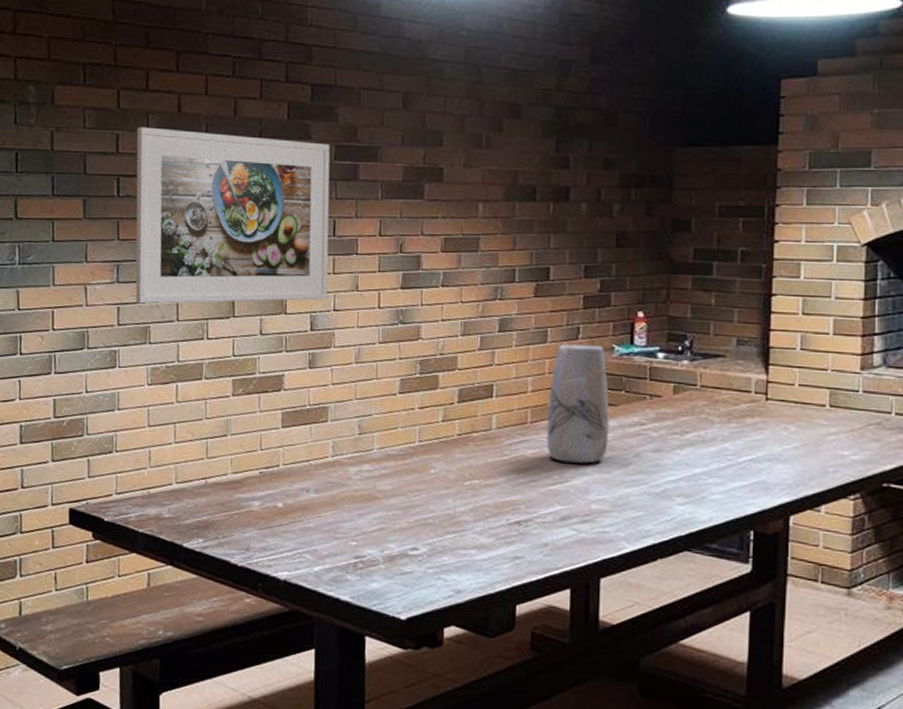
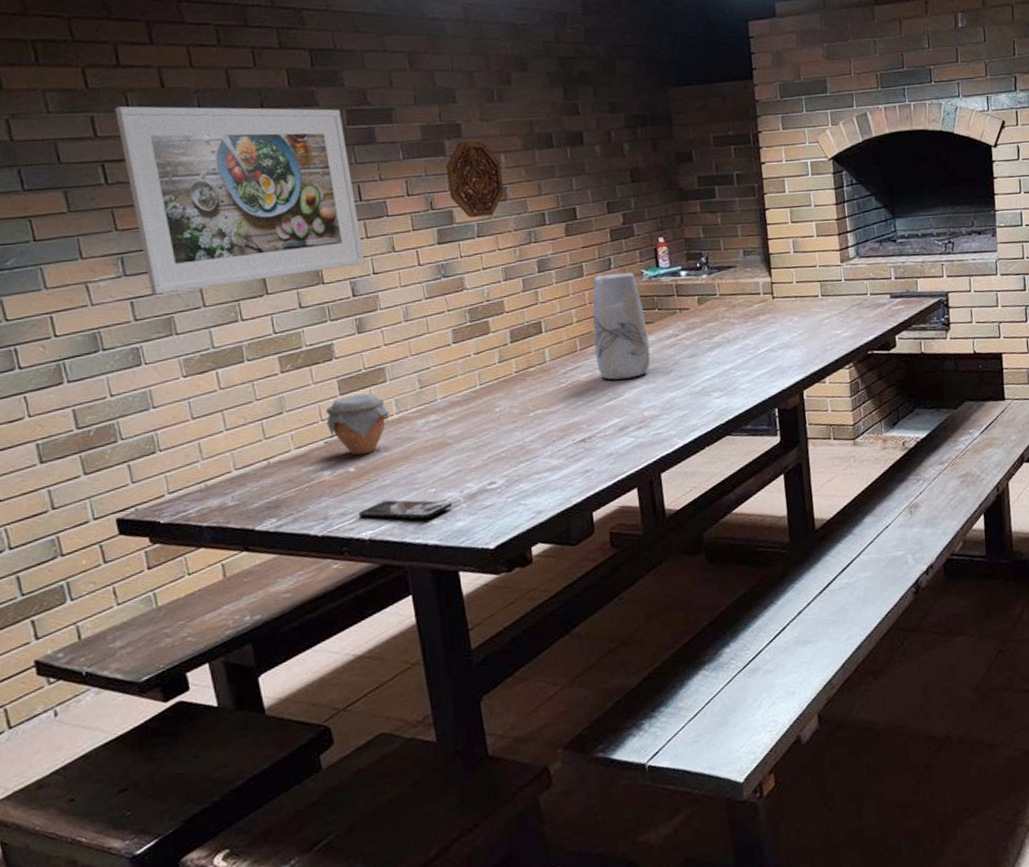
jar: none [264,429,326,493] -> present [326,393,391,456]
smartphone: none [278,543,371,573] -> present [358,499,453,520]
decorative platter: none [420,187,478,266] -> present [446,141,504,218]

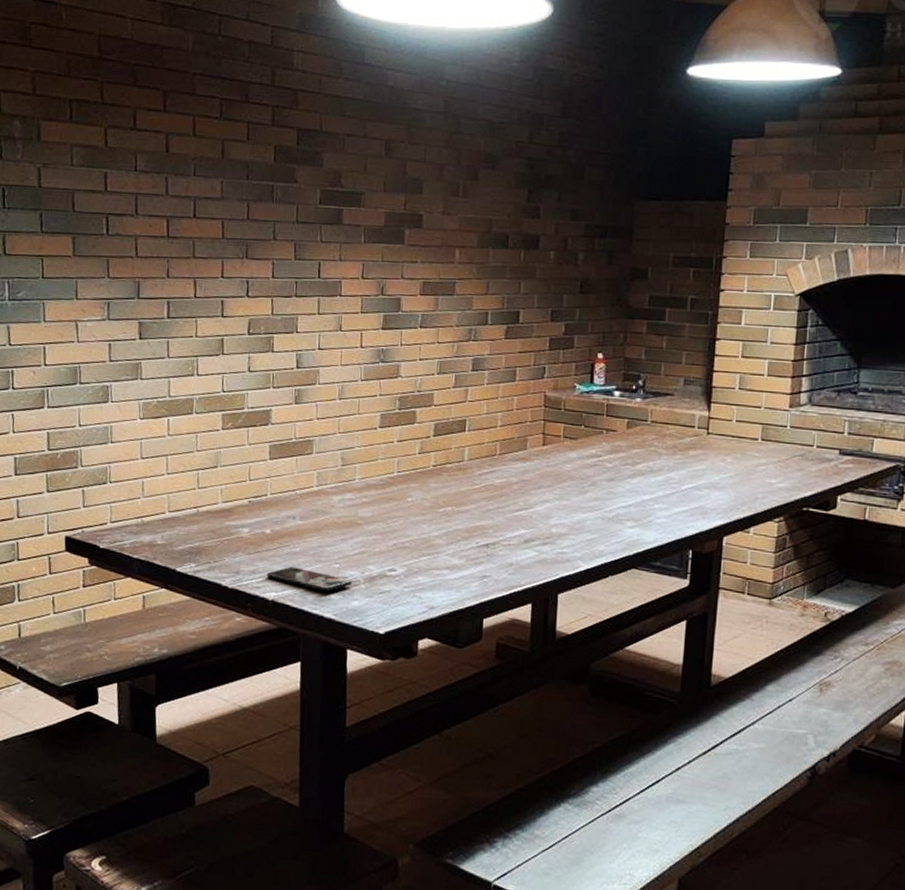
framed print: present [115,106,365,295] -> none [125,166,316,341]
jar: present [326,393,391,456] -> none [253,461,311,520]
decorative platter: present [446,141,504,218] -> none [400,233,455,309]
vase: present [592,272,651,380] -> none [513,382,570,492]

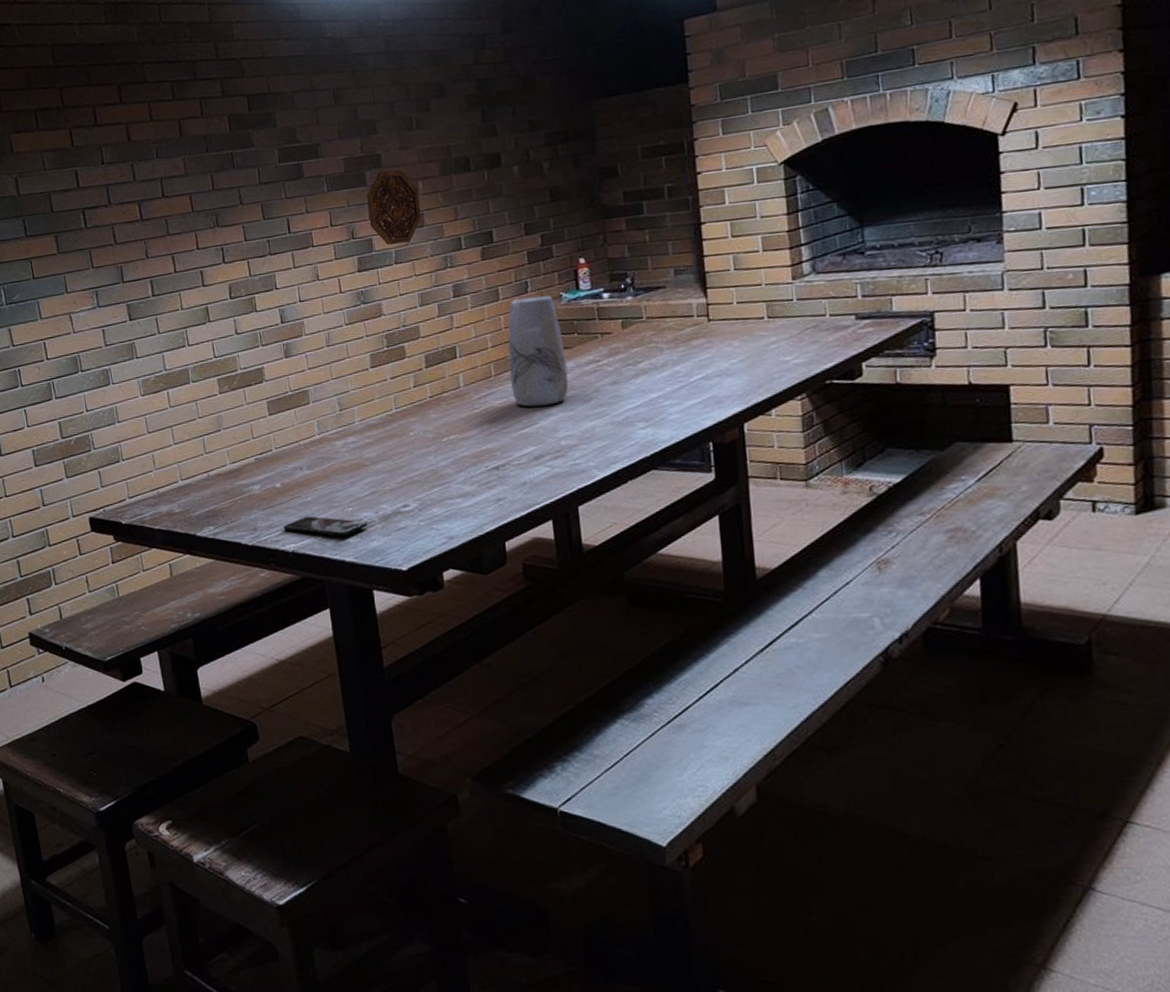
decorative platter: none [400,233,455,309] -> present [367,169,422,246]
vase: none [513,382,570,492] -> present [508,295,569,407]

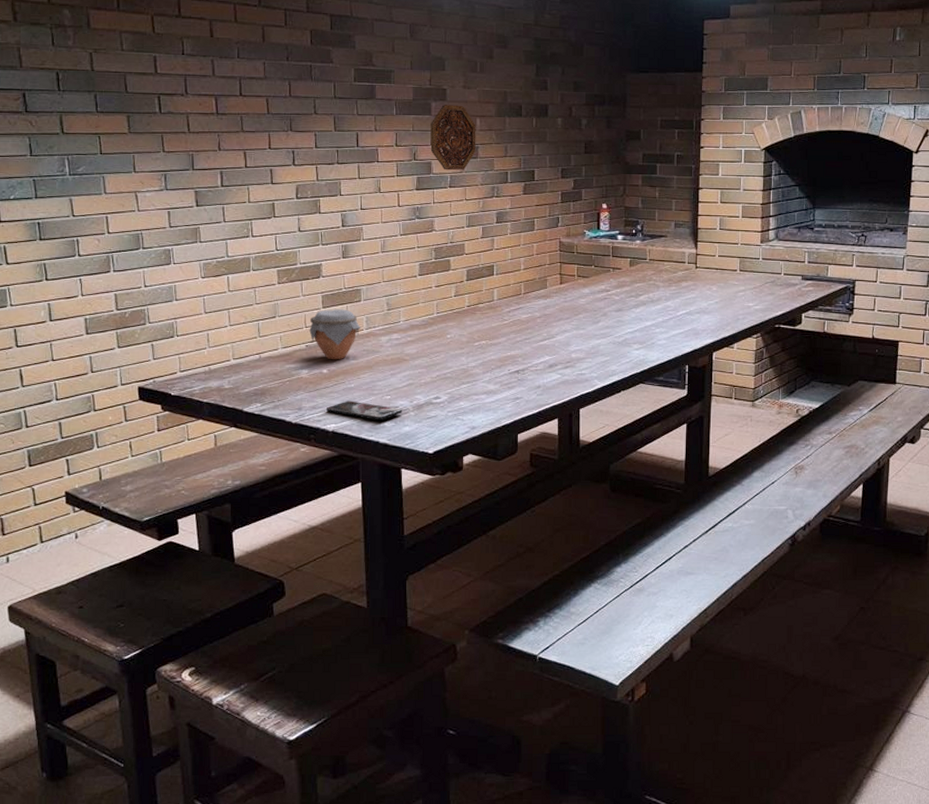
jar: none [257,414,313,473] -> present [309,309,361,360]
vase: present [508,295,569,407] -> none [537,230,583,323]

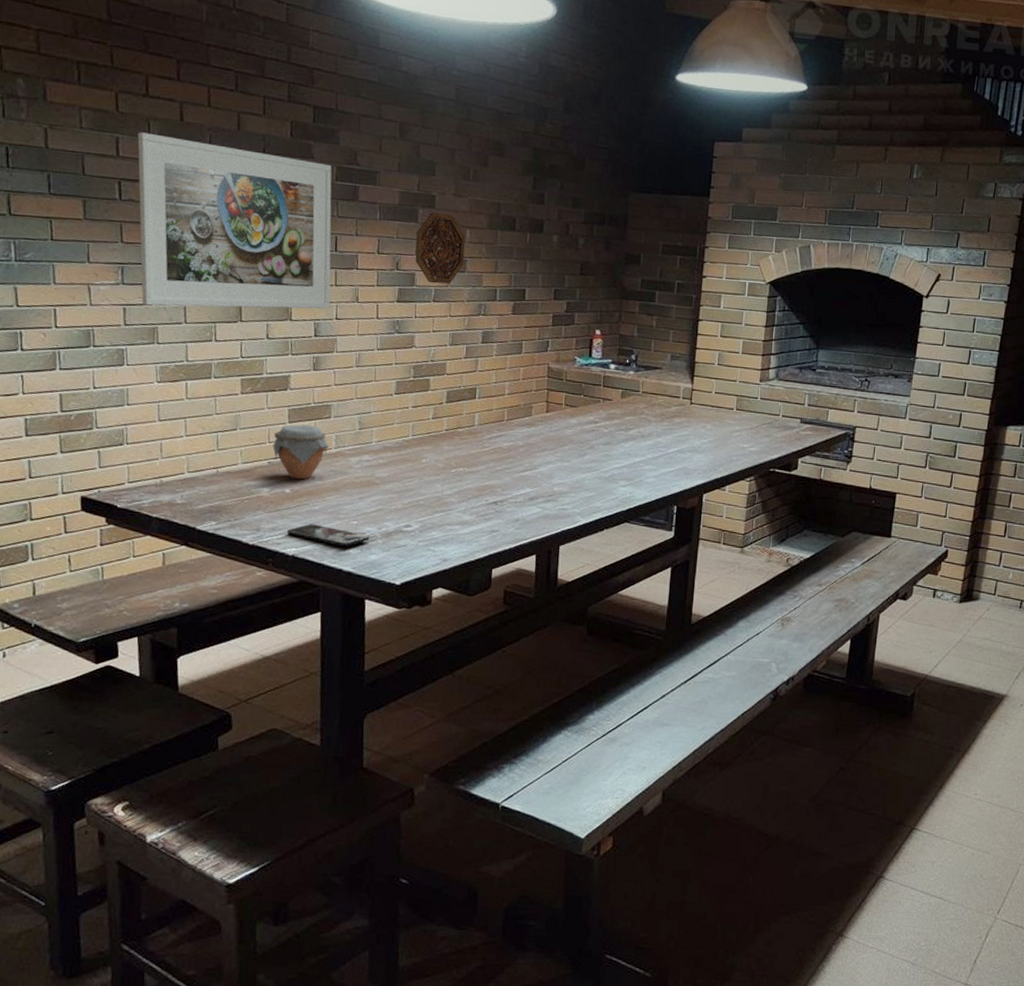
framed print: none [173,50,355,208] -> present [137,132,332,309]

